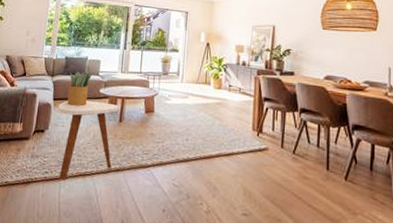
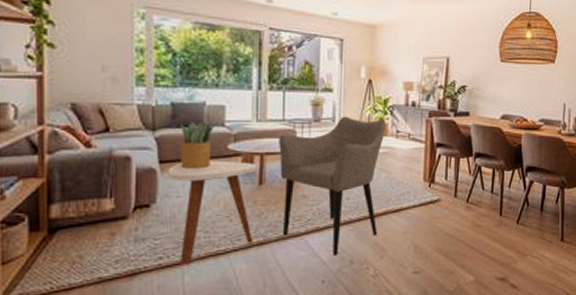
armchair: none [134,71,220,189] -> present [279,116,386,256]

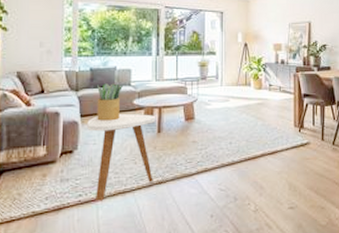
armchair: present [279,116,386,256] -> none [173,74,260,193]

